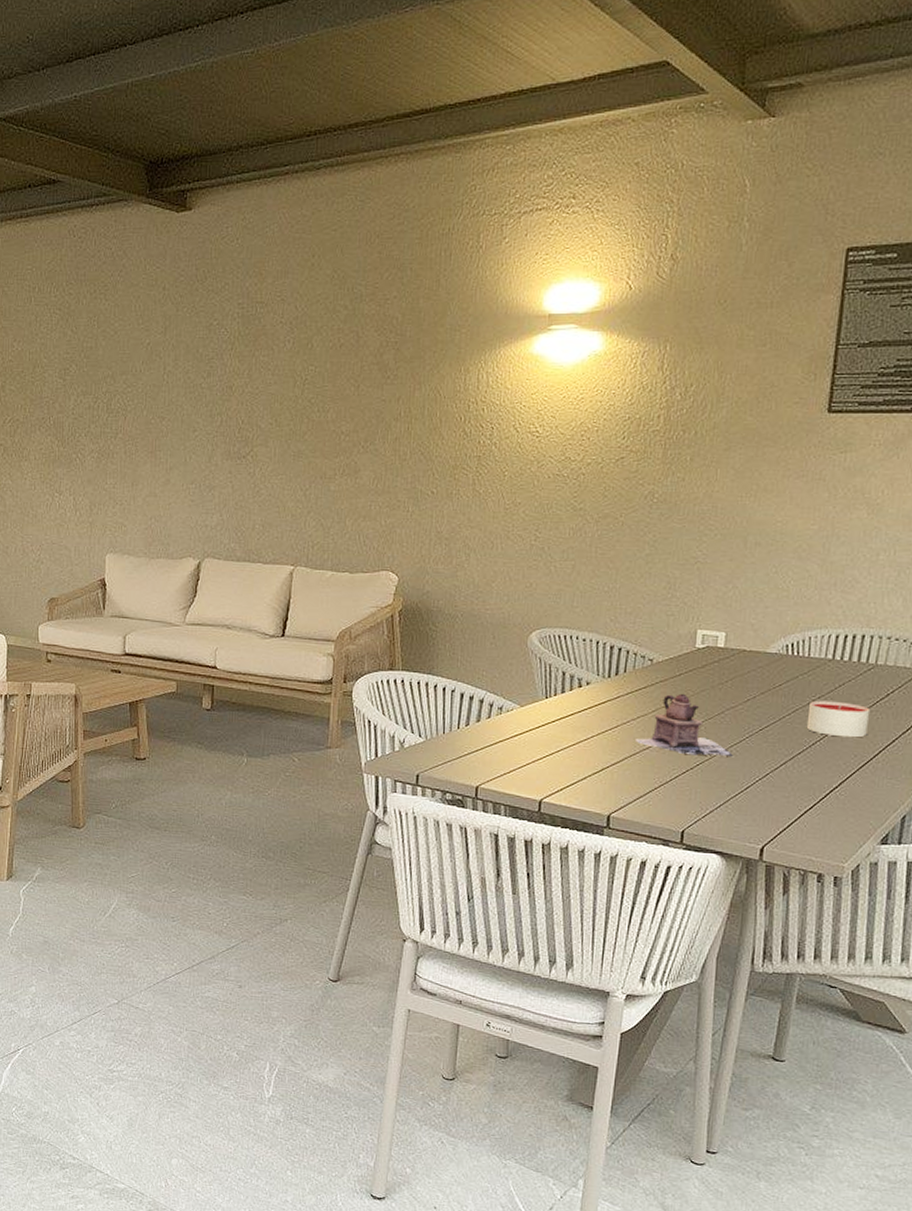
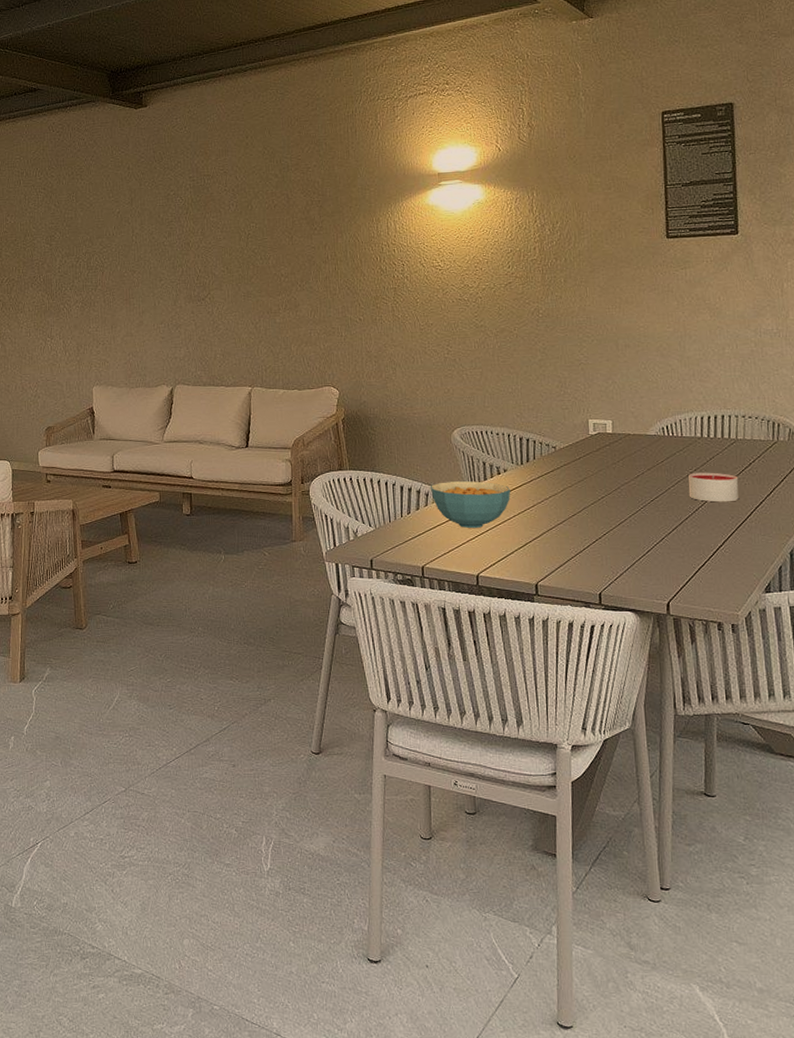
cereal bowl: none [496,691,592,748] -> present [431,481,511,529]
teapot: present [634,693,733,758] -> none [549,474,632,527]

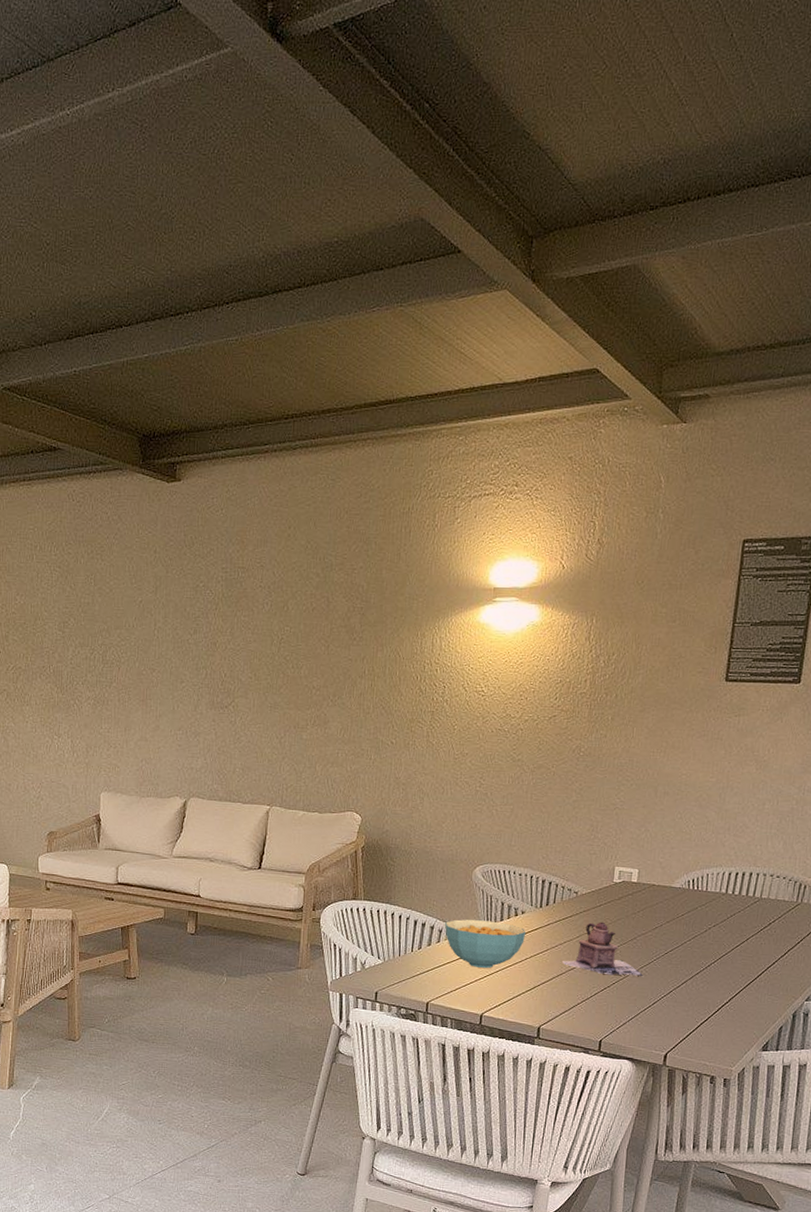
teapot: none [549,474,632,527] -> present [561,921,643,977]
candle: present [688,472,739,503] -> none [703,928,756,961]

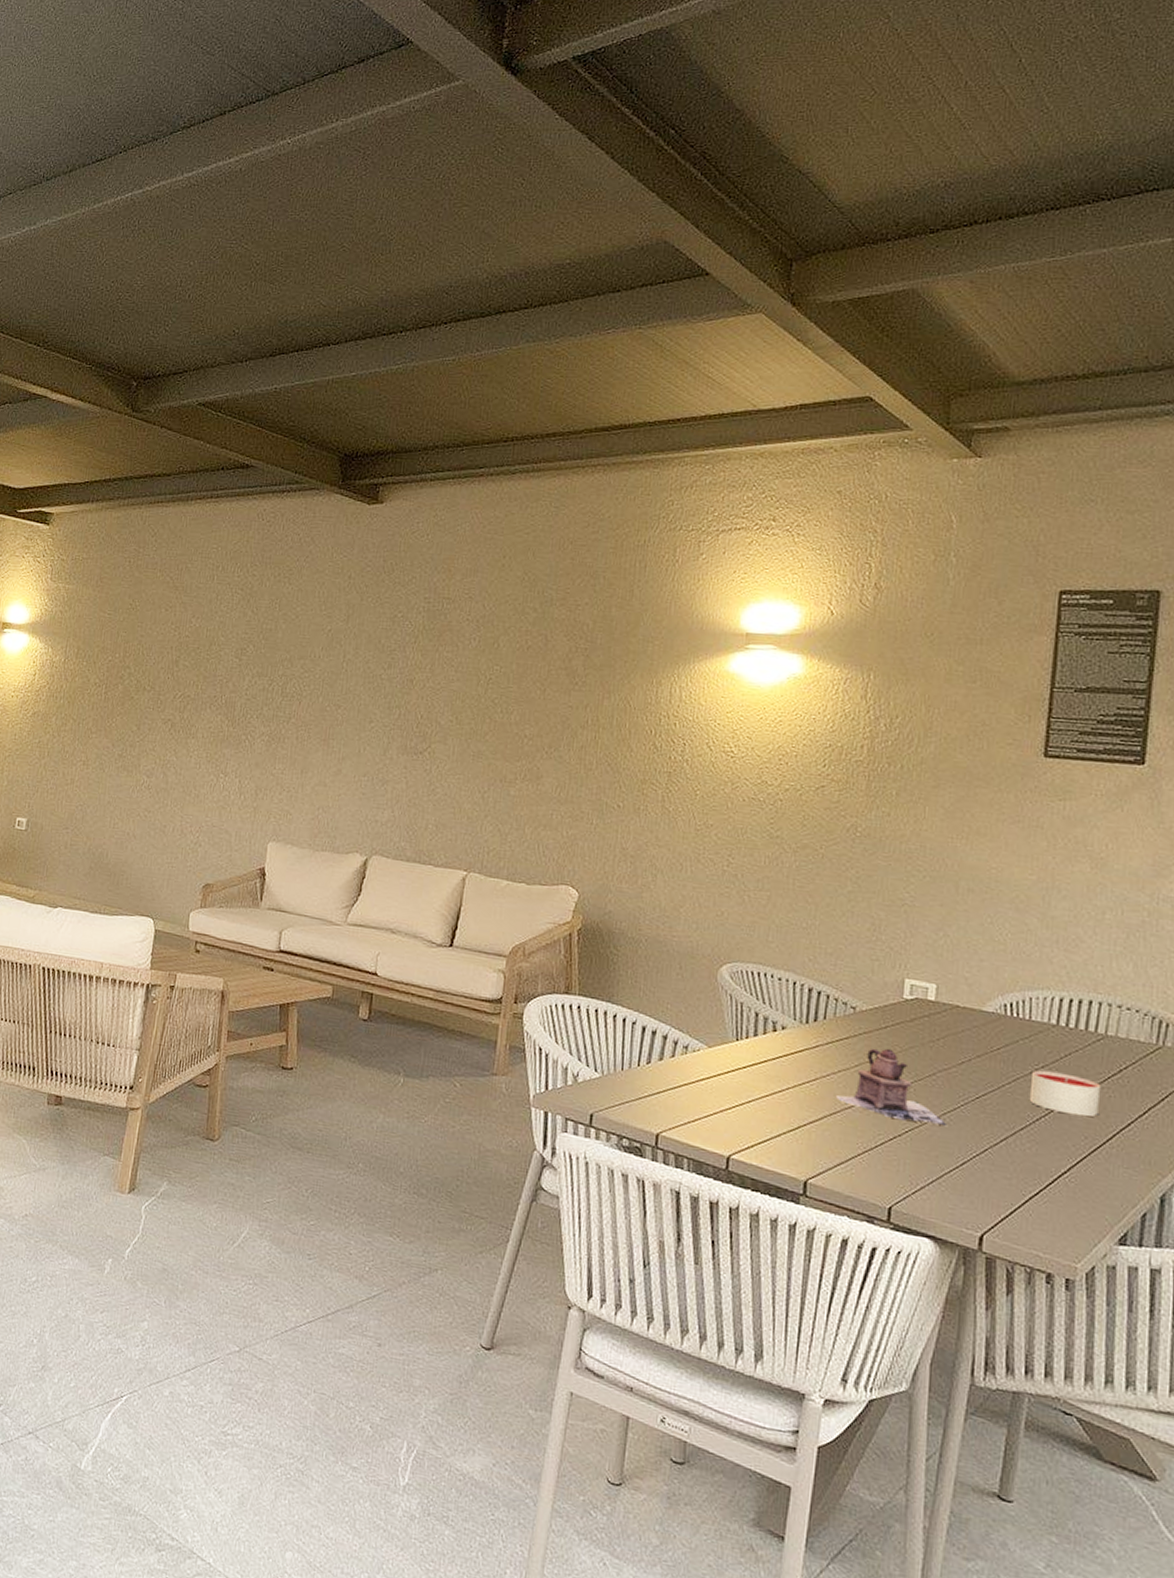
cereal bowl: present [445,919,526,969] -> none [681,1029,788,1097]
candle: none [703,928,756,961] -> present [1029,1070,1102,1117]

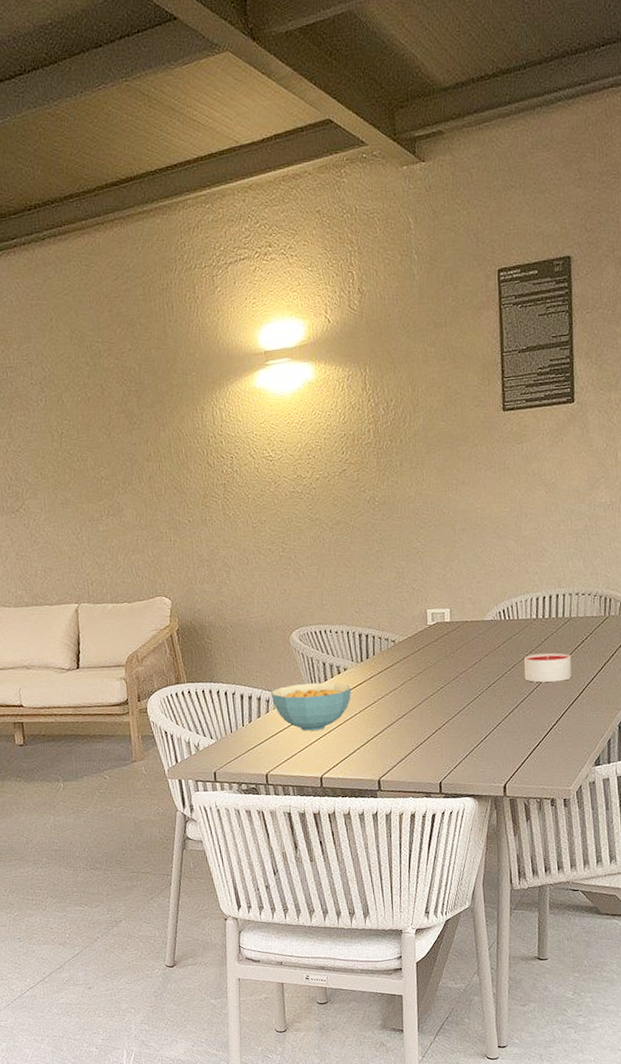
cereal bowl: none [681,1029,788,1097] -> present [271,682,352,731]
teapot: present [835,1048,946,1127] -> none [390,665,470,717]

